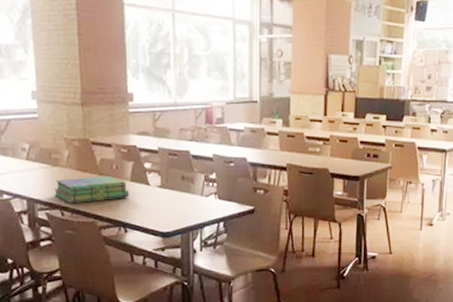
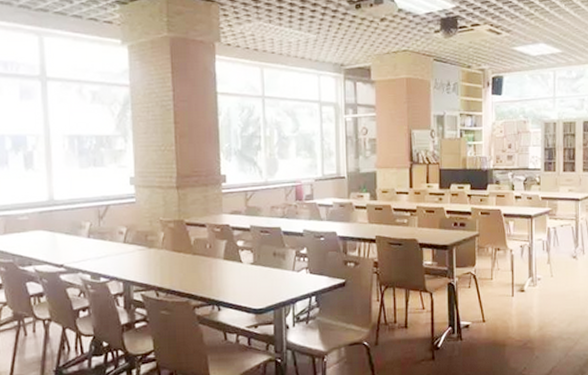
stack of books: present [55,175,130,204] -> none [150,254,223,284]

